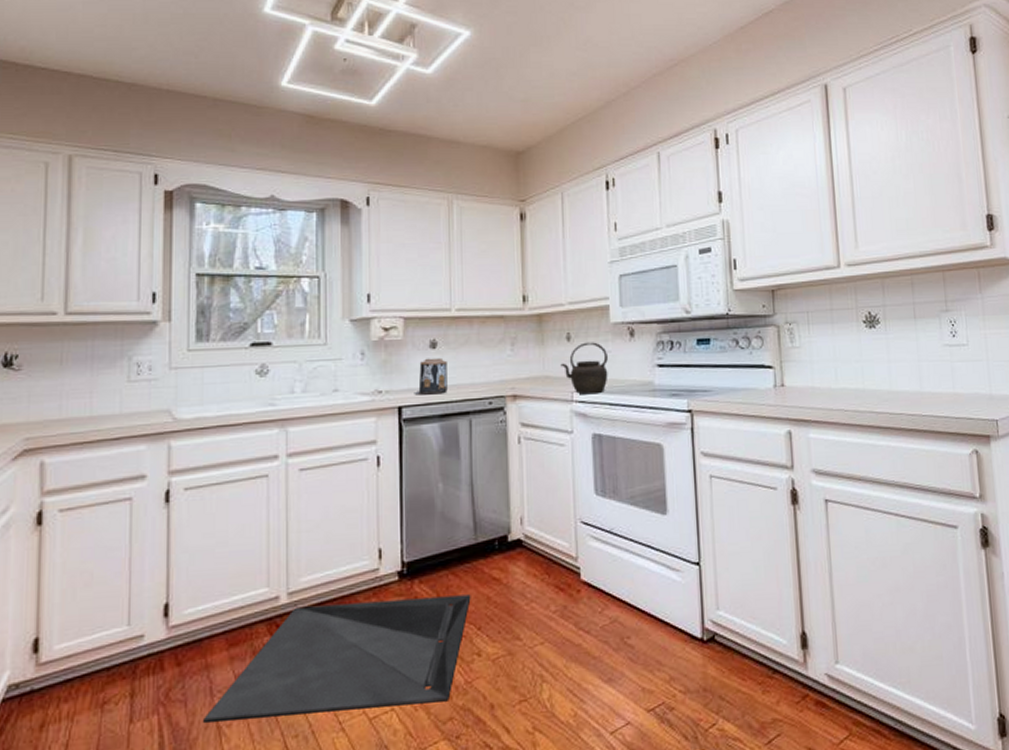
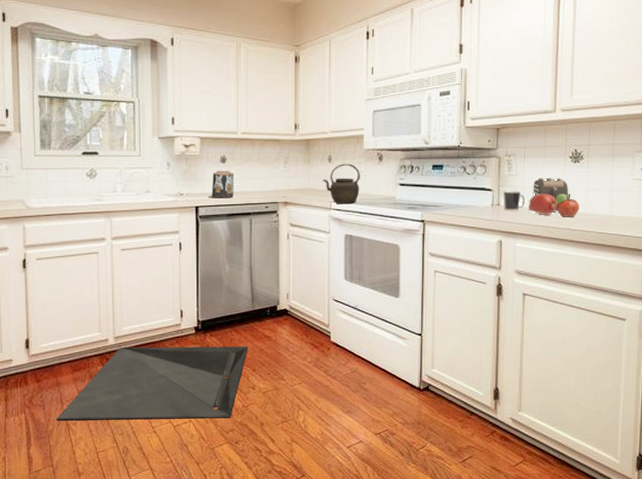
mug: none [787,367,815,394] -> present [503,191,525,212]
fruit: none [820,368,855,396] -> present [529,193,557,215]
toaster: none [822,348,868,391] -> present [533,178,569,212]
fruit: none [853,367,883,398] -> present [556,193,580,217]

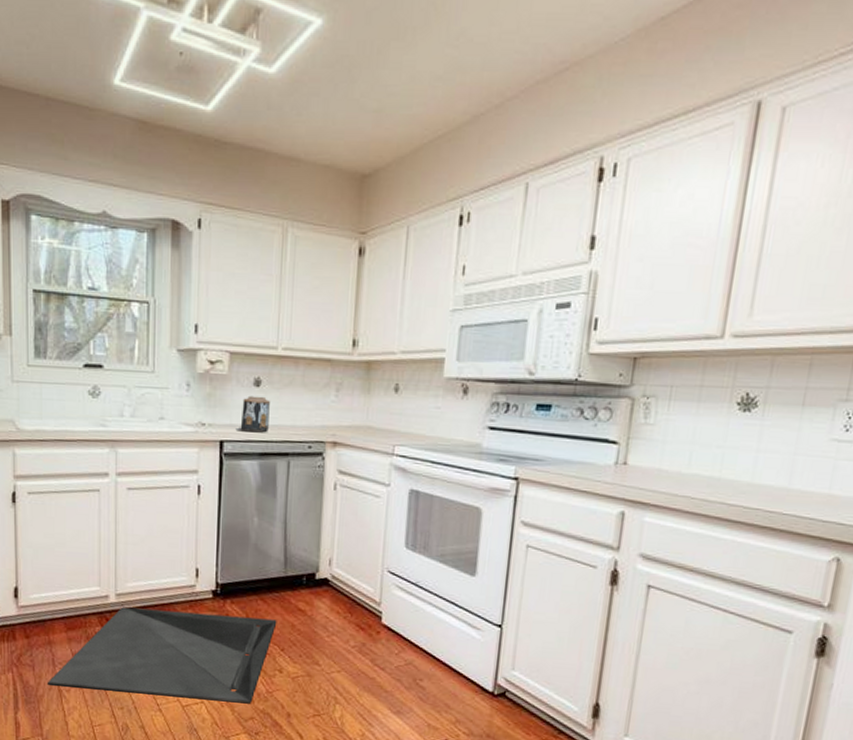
kettle: present [322,163,360,203] -> none [385,395,436,449]
mug: present [503,191,525,212] -> none [632,445,664,475]
fruit: present [529,193,557,215] -> none [668,451,711,482]
toaster: present [533,178,569,212] -> none [676,430,730,478]
fruit: present [556,193,580,217] -> none [708,453,744,488]

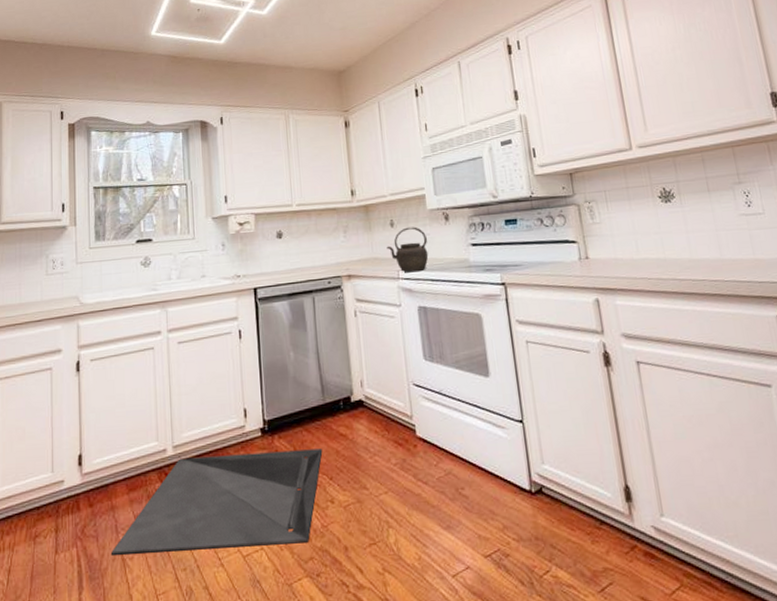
canister: present [235,395,270,433] -> none [266,245,293,278]
kettle: none [385,395,436,449] -> present [386,226,429,272]

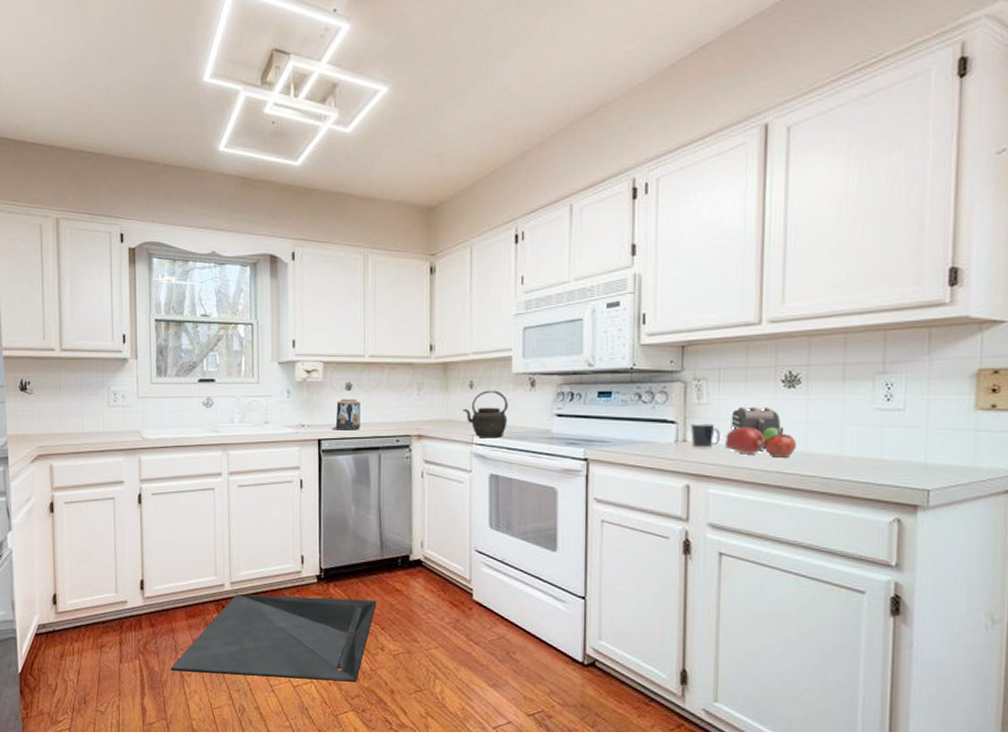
canister: none [266,245,293,278] -> present [331,398,360,431]
mug: none [589,240,617,265] -> present [690,423,720,450]
fruit: none [621,240,656,266] -> present [726,427,765,454]
toaster: none [623,222,668,260] -> present [731,408,781,450]
fruit: none [652,238,683,266] -> present [763,427,797,458]

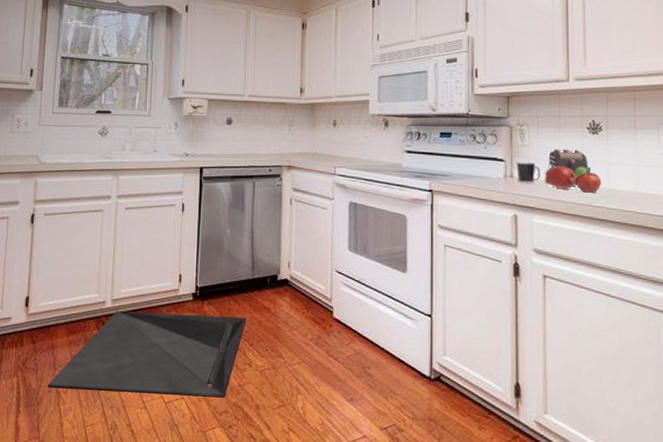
canister: present [331,398,360,431] -> none [212,131,239,160]
kettle: present [463,390,508,437] -> none [327,128,365,170]

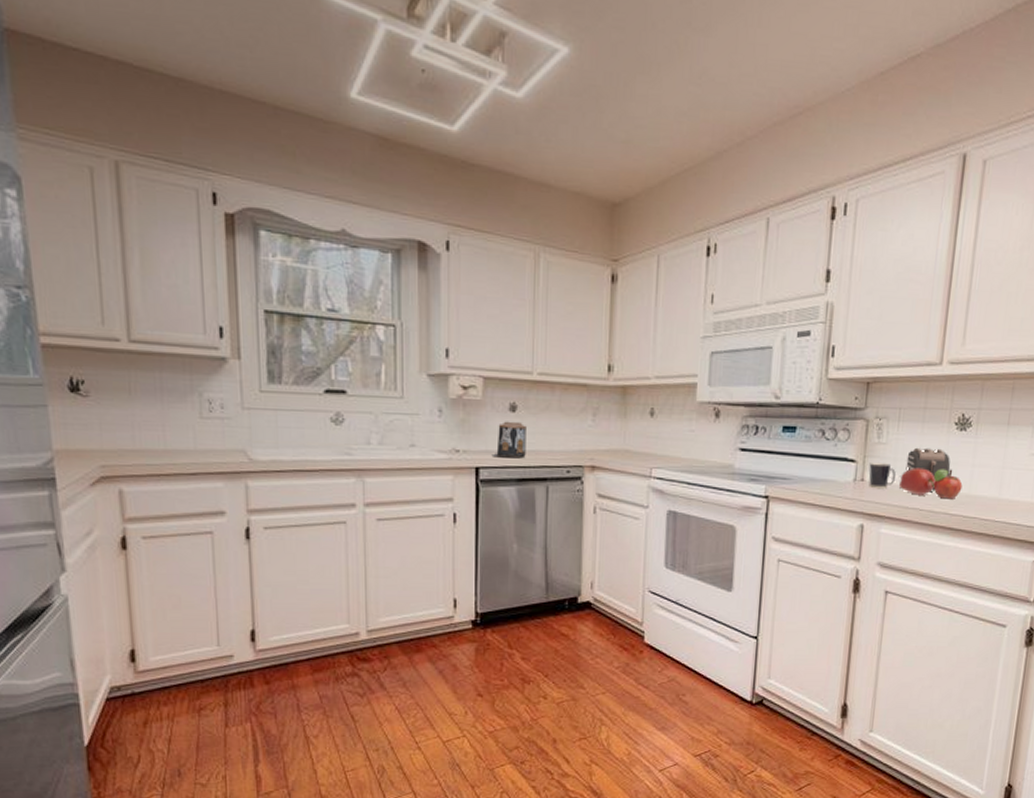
door mat: present [48,311,247,398] -> none [292,643,540,733]
canister: none [212,131,239,160] -> present [491,421,526,459]

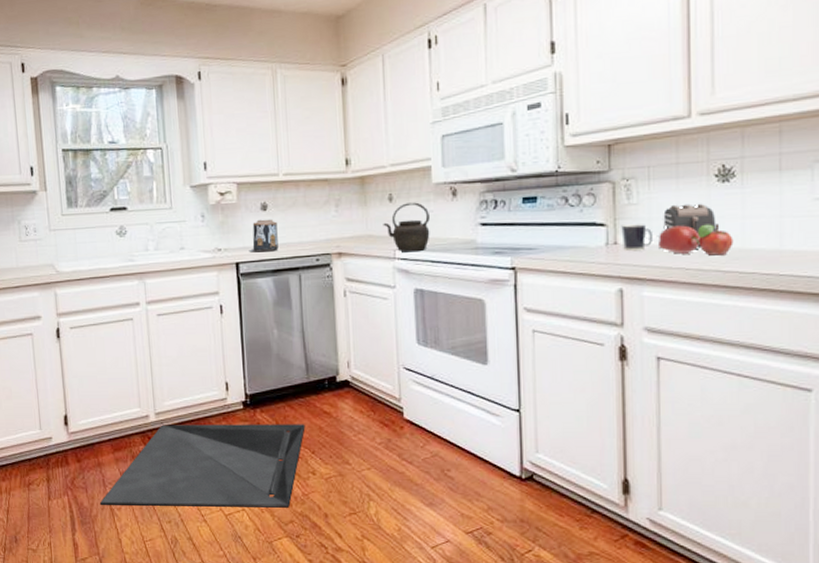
door mat: none [292,643,540,733] -> present [100,424,305,508]
kettle: none [641,419,690,471] -> present [383,202,430,252]

